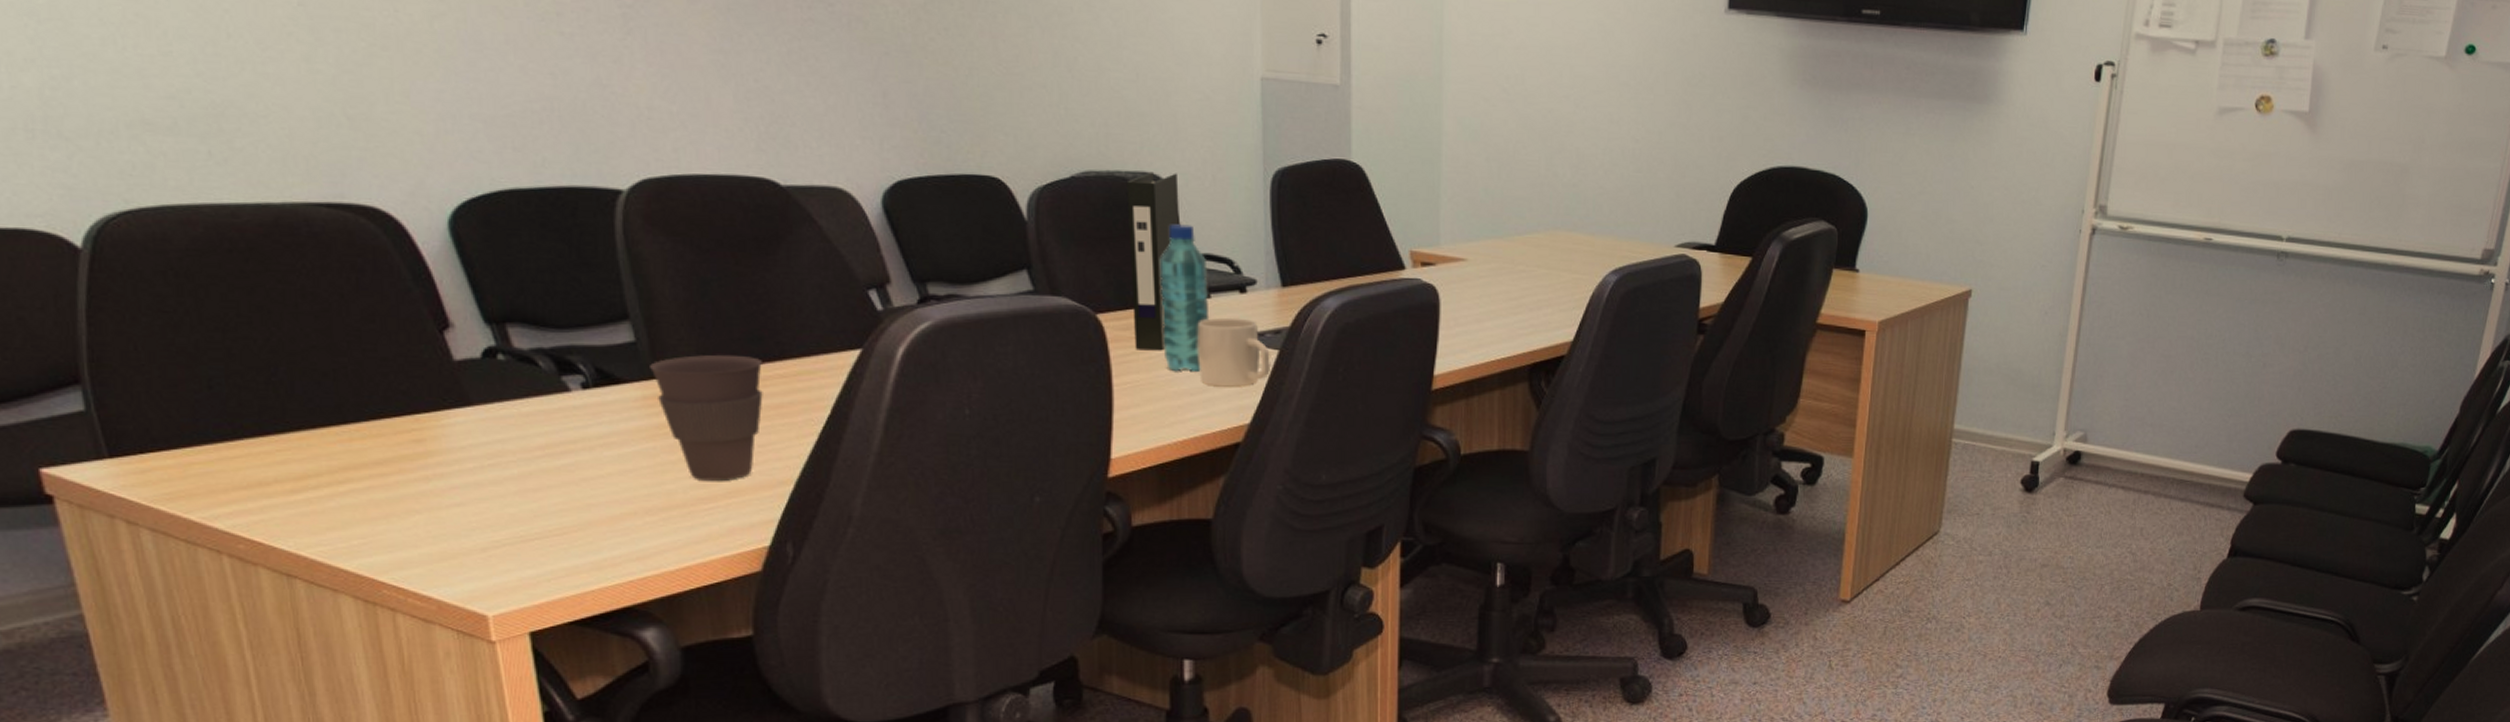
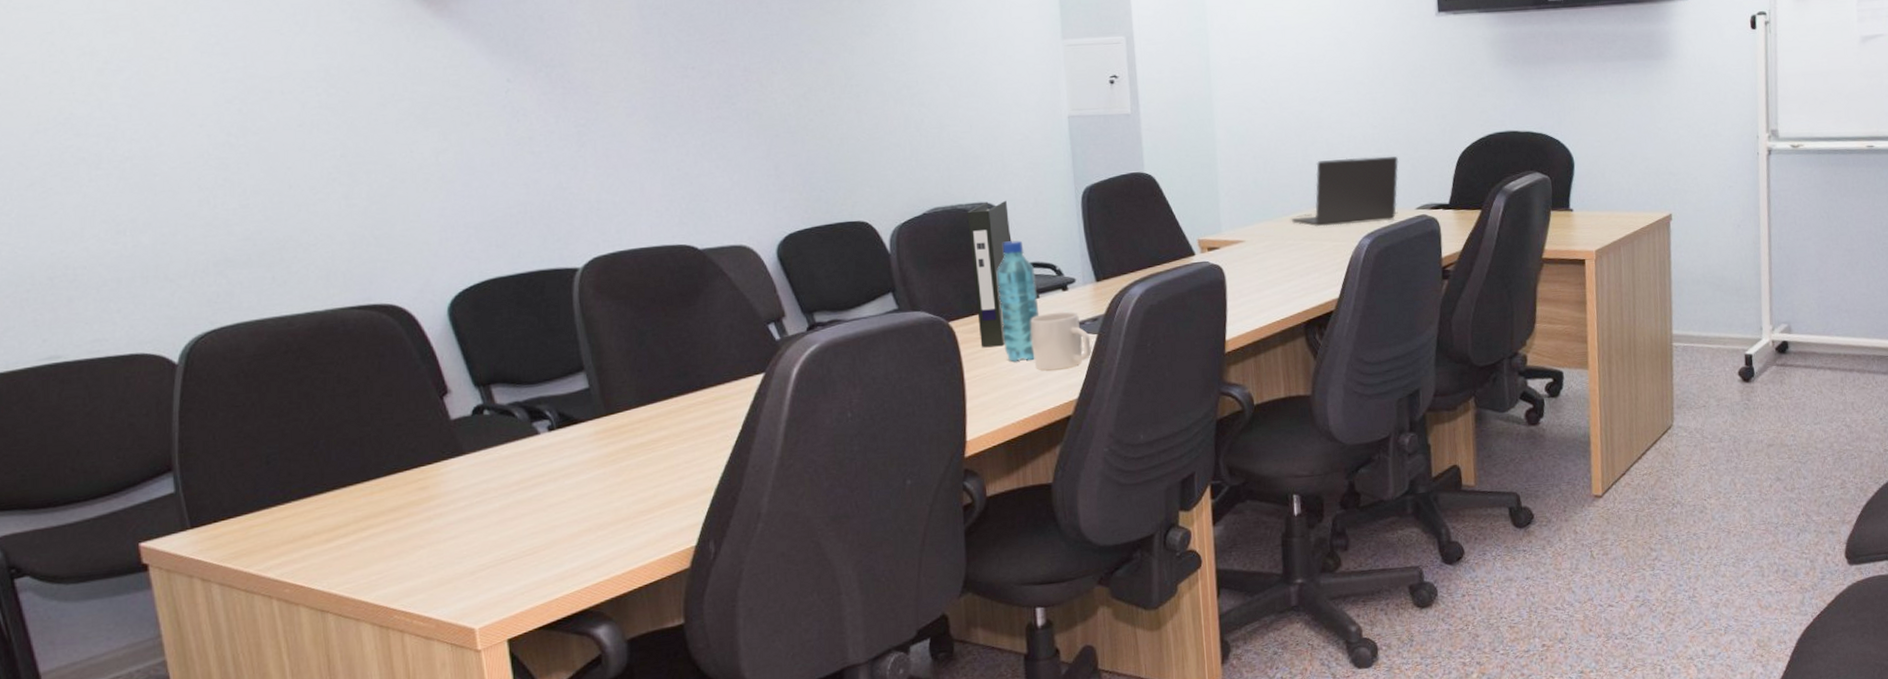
cup: present [650,354,763,481] -> none [600,389,689,496]
laptop: none [1526,174,1660,256] -> present [1292,156,1398,227]

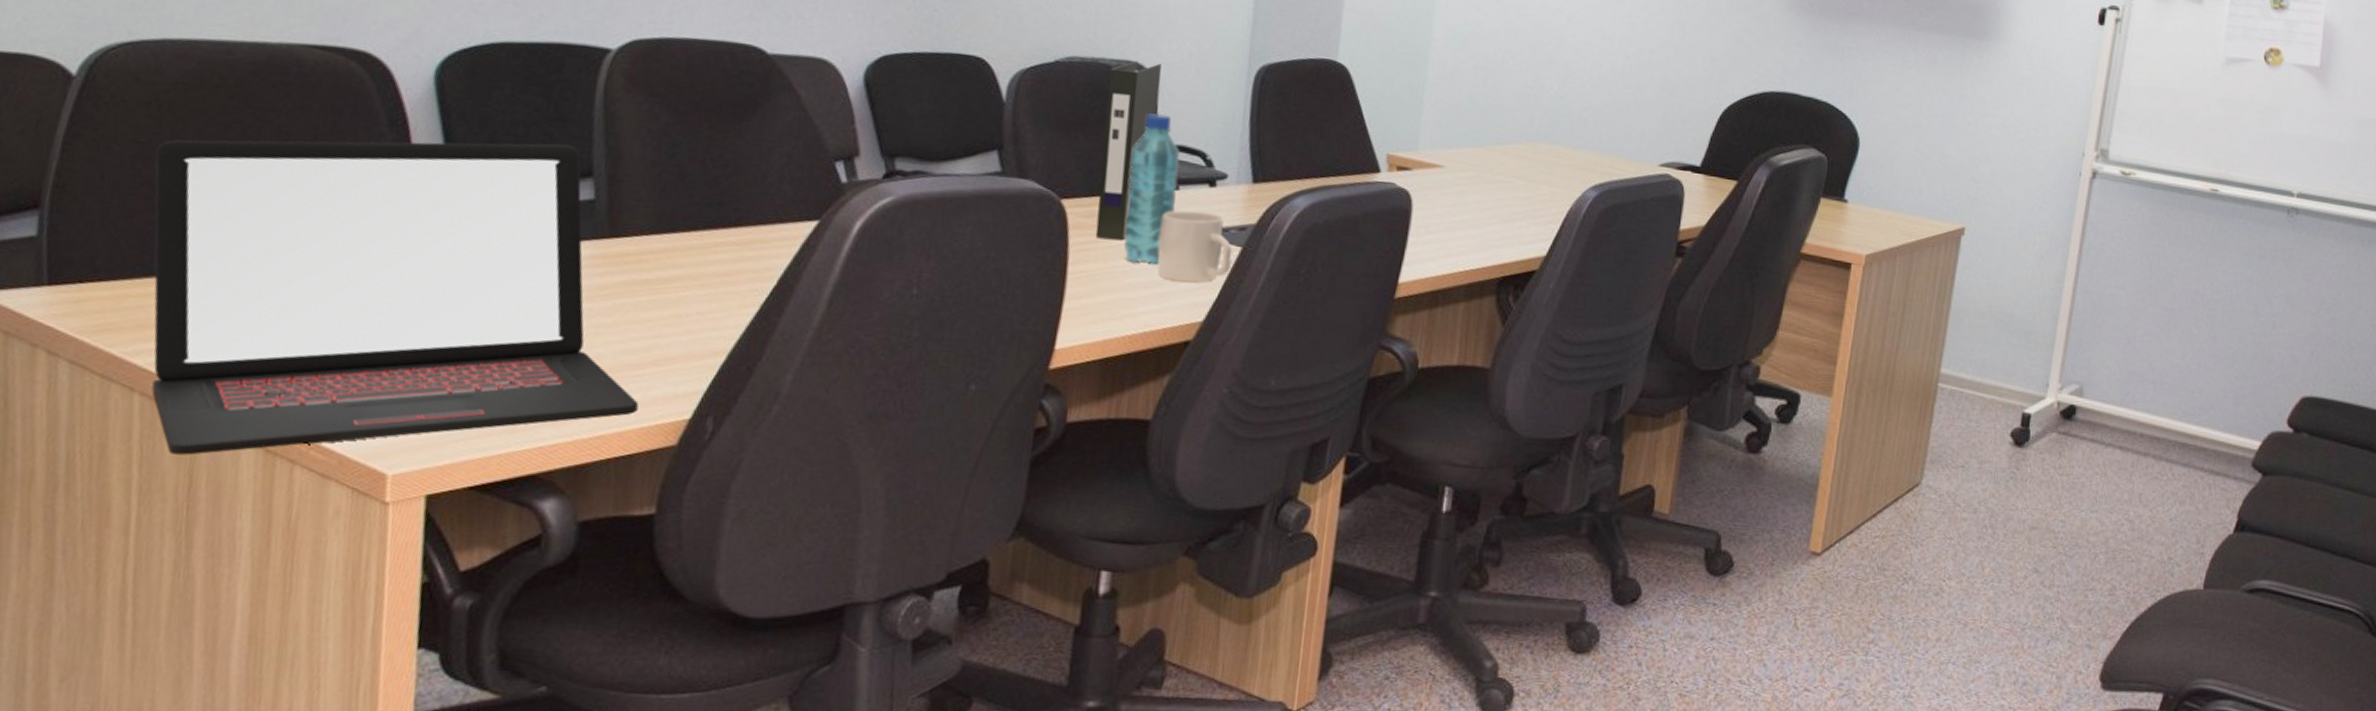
laptop: none [250,348,655,642] -> present [151,139,639,456]
laptop: present [1292,156,1398,227] -> none [1506,86,1649,174]

